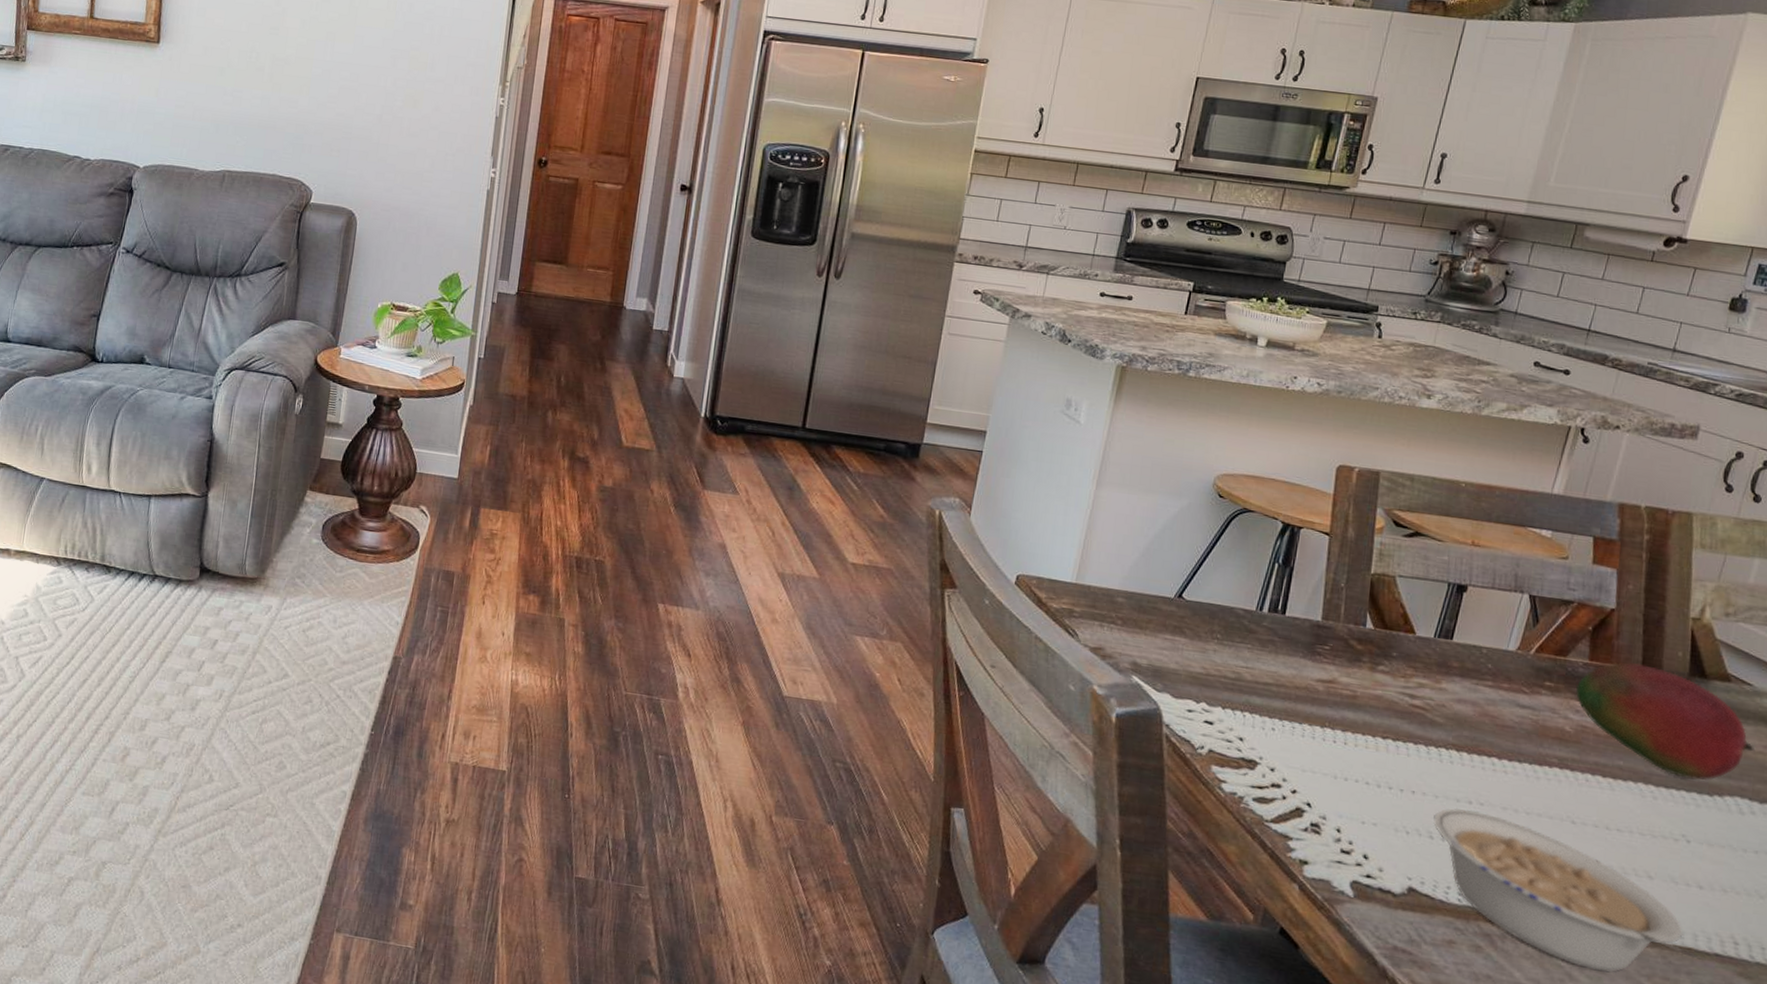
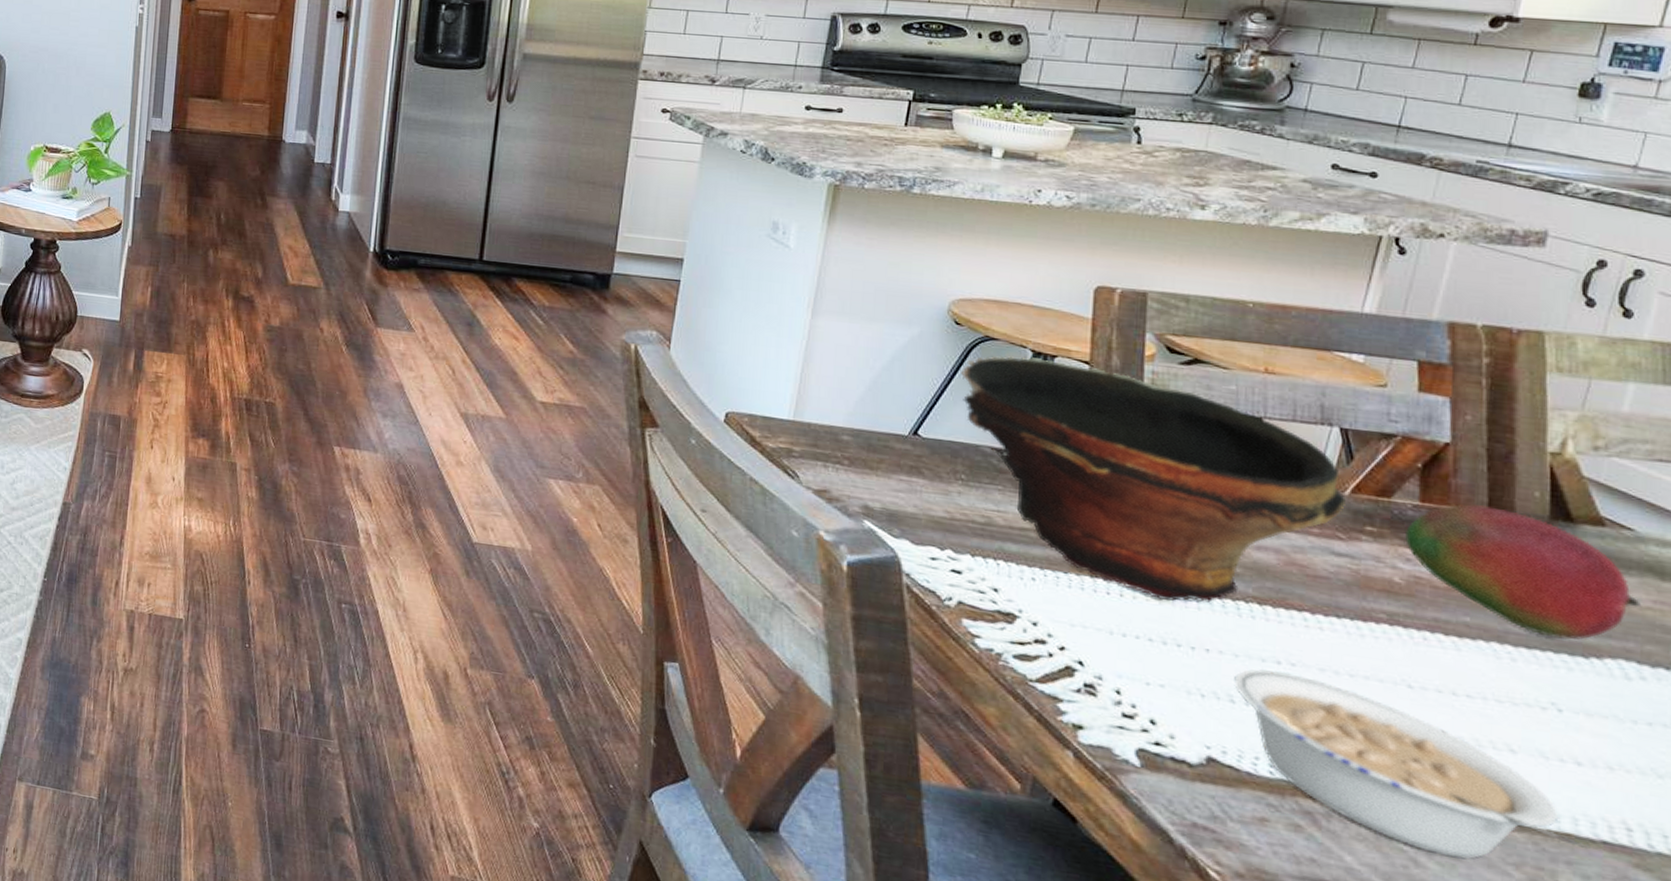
bowl: none [1221,526,1531,750] -> present [961,356,1346,603]

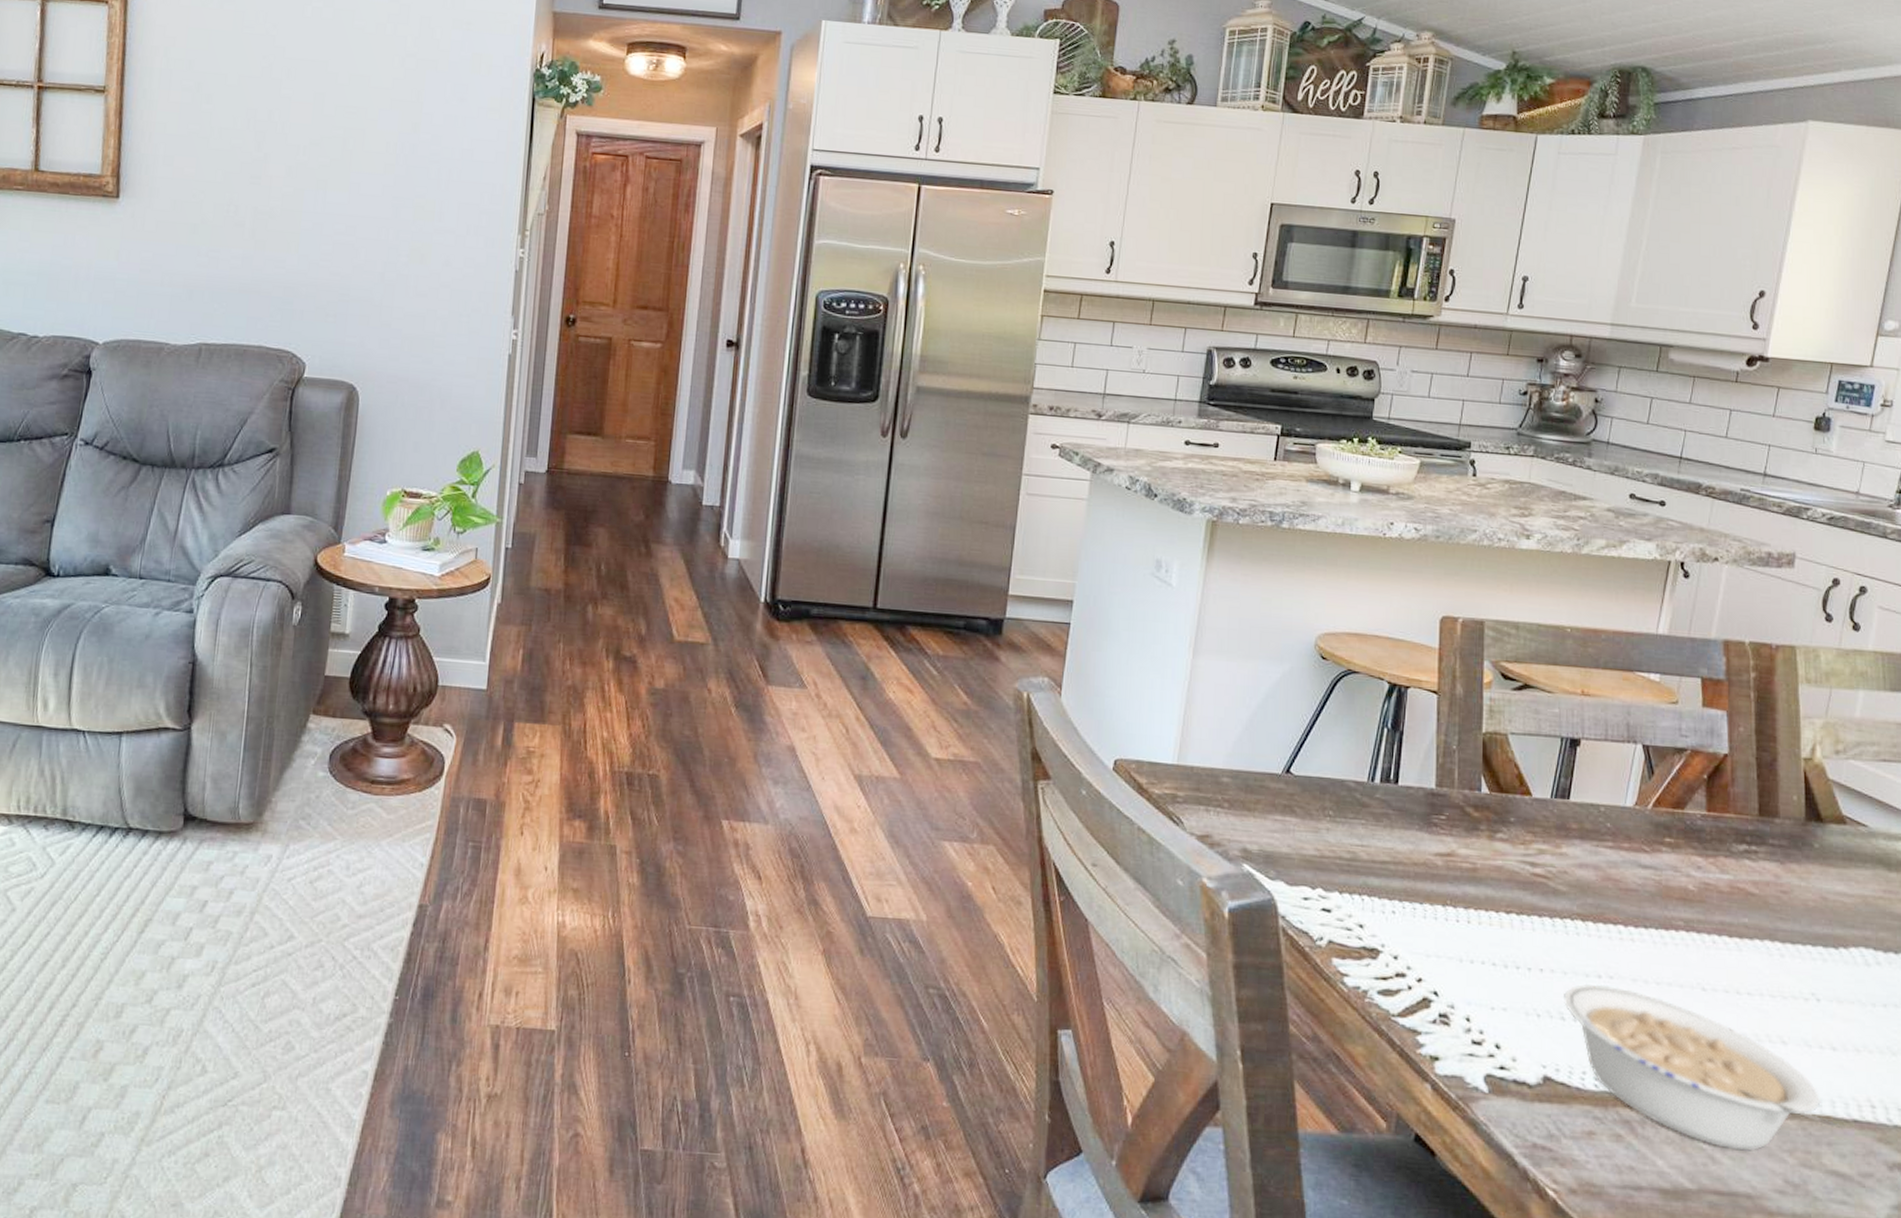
bowl: present [961,356,1346,603] -> none [1327,689,1649,925]
fruit: present [1405,504,1640,640] -> none [1696,811,1874,933]

